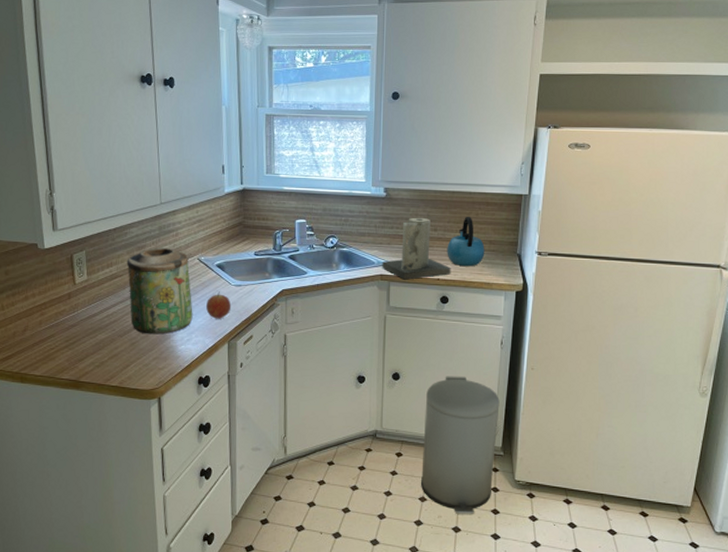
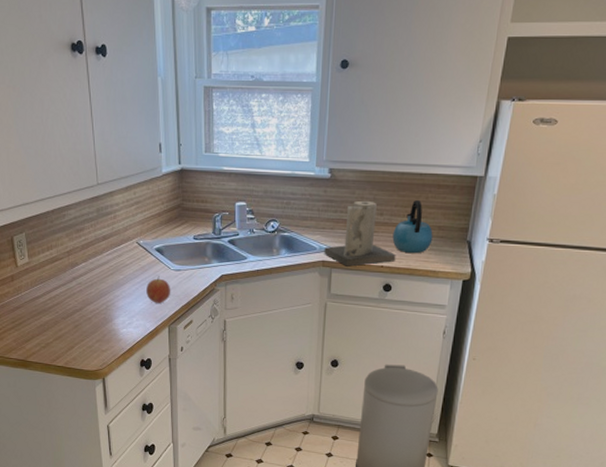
canister: present [126,247,193,335] -> none [66,230,133,318]

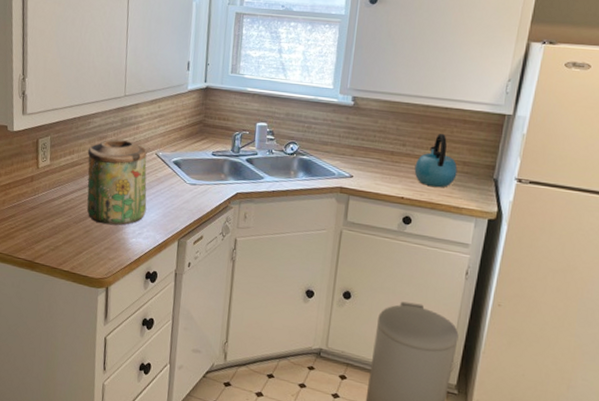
canister: none [66,230,133,318] -> present [86,139,147,225]
fruit: present [146,276,171,304] -> none [159,188,185,216]
paper towel roll: present [324,200,396,267] -> none [342,130,418,196]

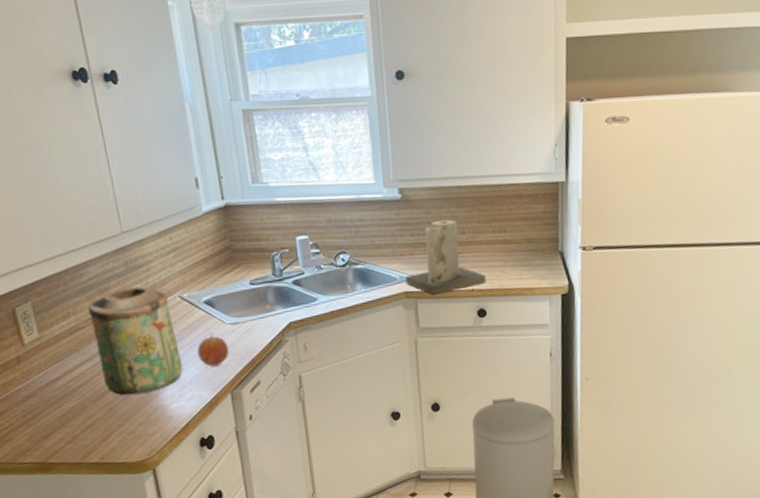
fruit: none [159,188,185,216] -> present [197,333,230,367]
paper towel roll: none [342,130,418,196] -> present [405,219,487,295]
kettle: present [414,134,458,188] -> none [478,214,523,272]

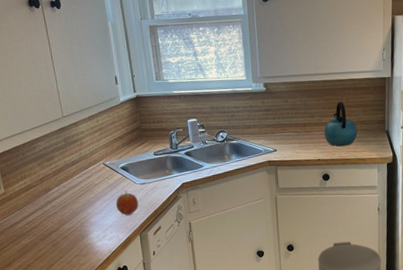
canister: present [87,286,183,395] -> none [38,156,106,235]
paper towel roll: present [405,219,487,295] -> none [268,106,330,163]
kettle: none [478,214,523,272] -> present [324,102,358,147]

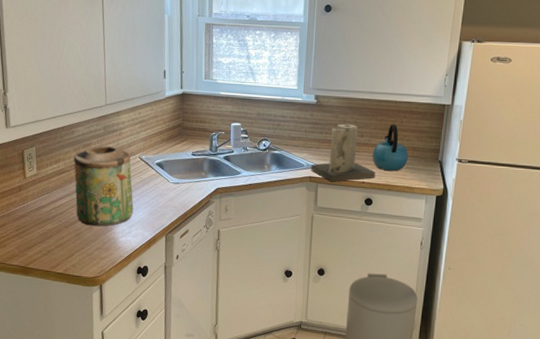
canister: none [38,156,106,235] -> present [73,145,134,227]
fruit: present [116,191,139,215] -> none [146,188,170,214]
paper towel roll: none [268,106,330,163] -> present [311,123,376,182]

